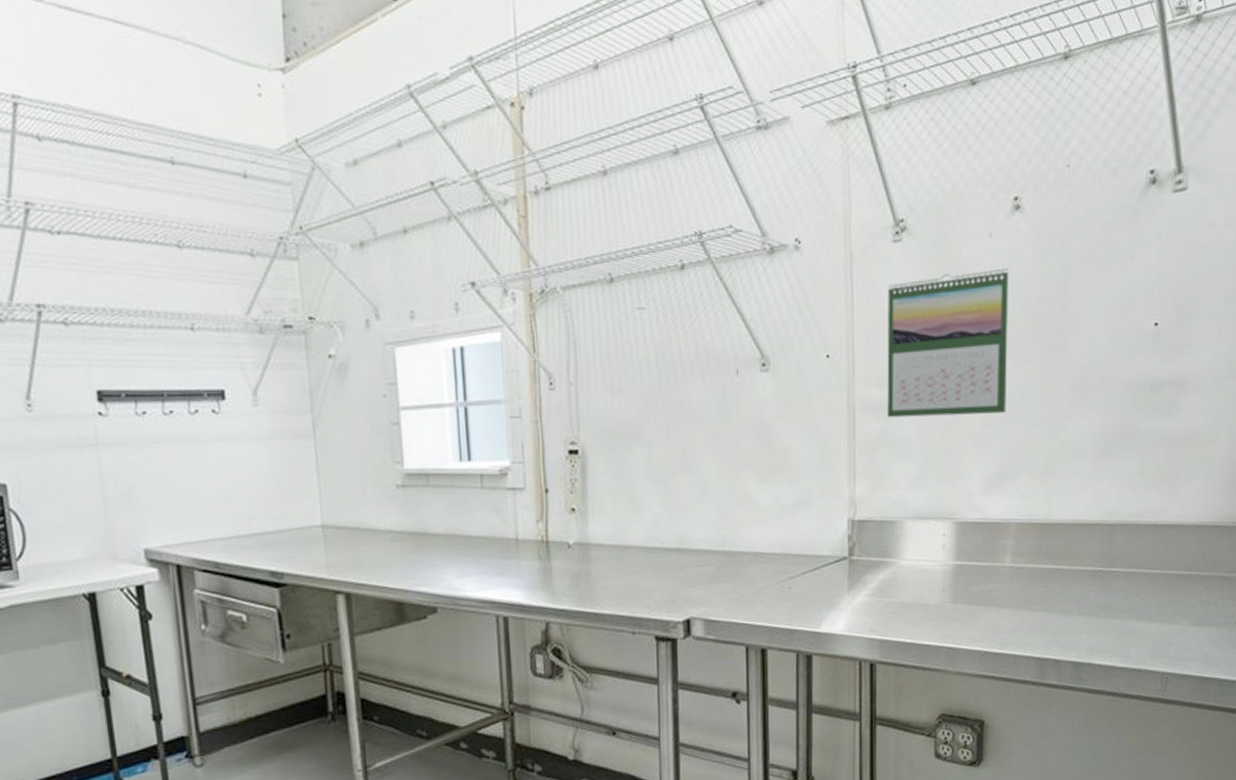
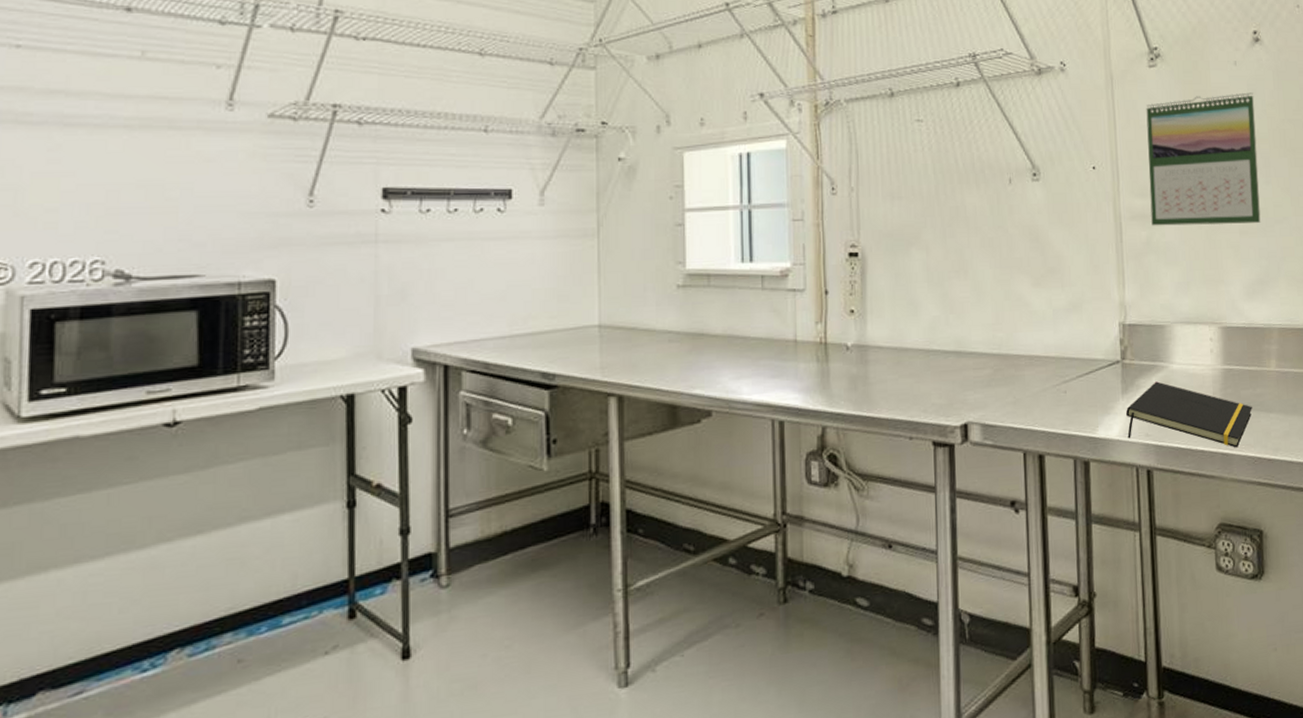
notepad: none [851,577,982,642] -> present [1126,381,1252,448]

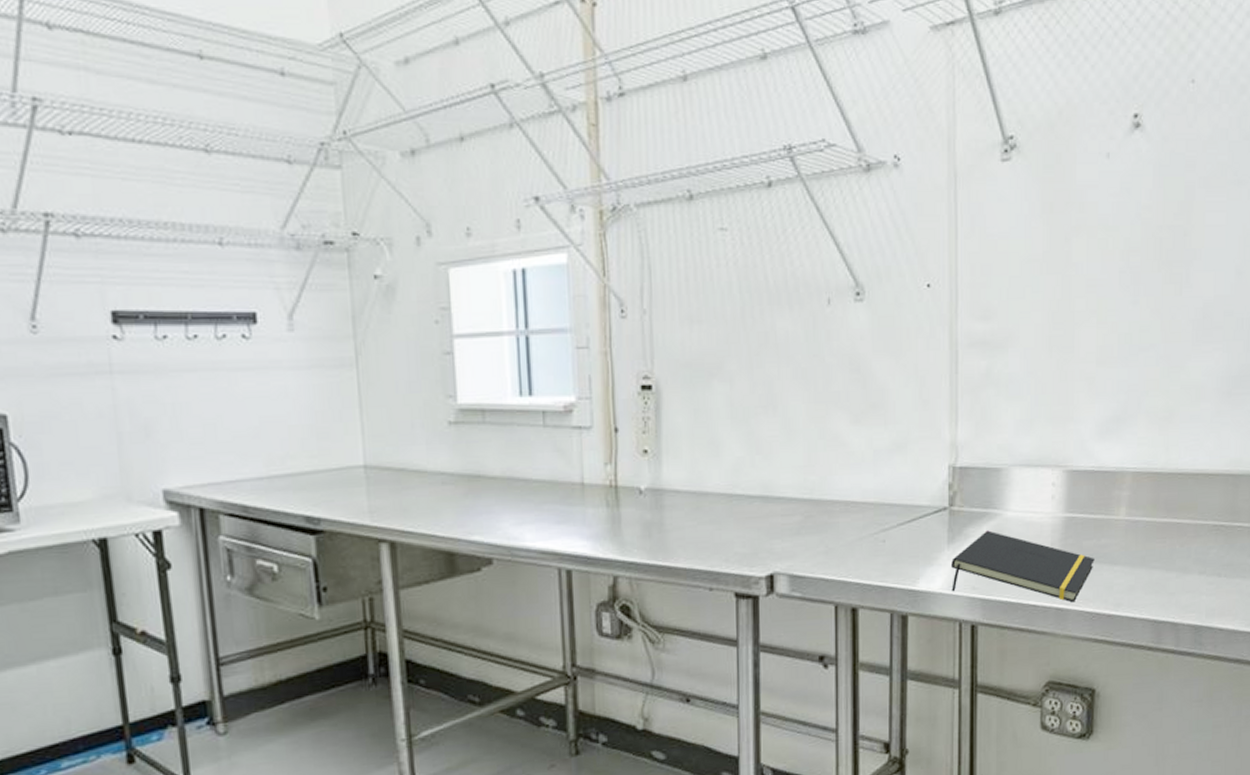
calendar: present [1146,92,1261,226] -> none [993,192,1128,355]

